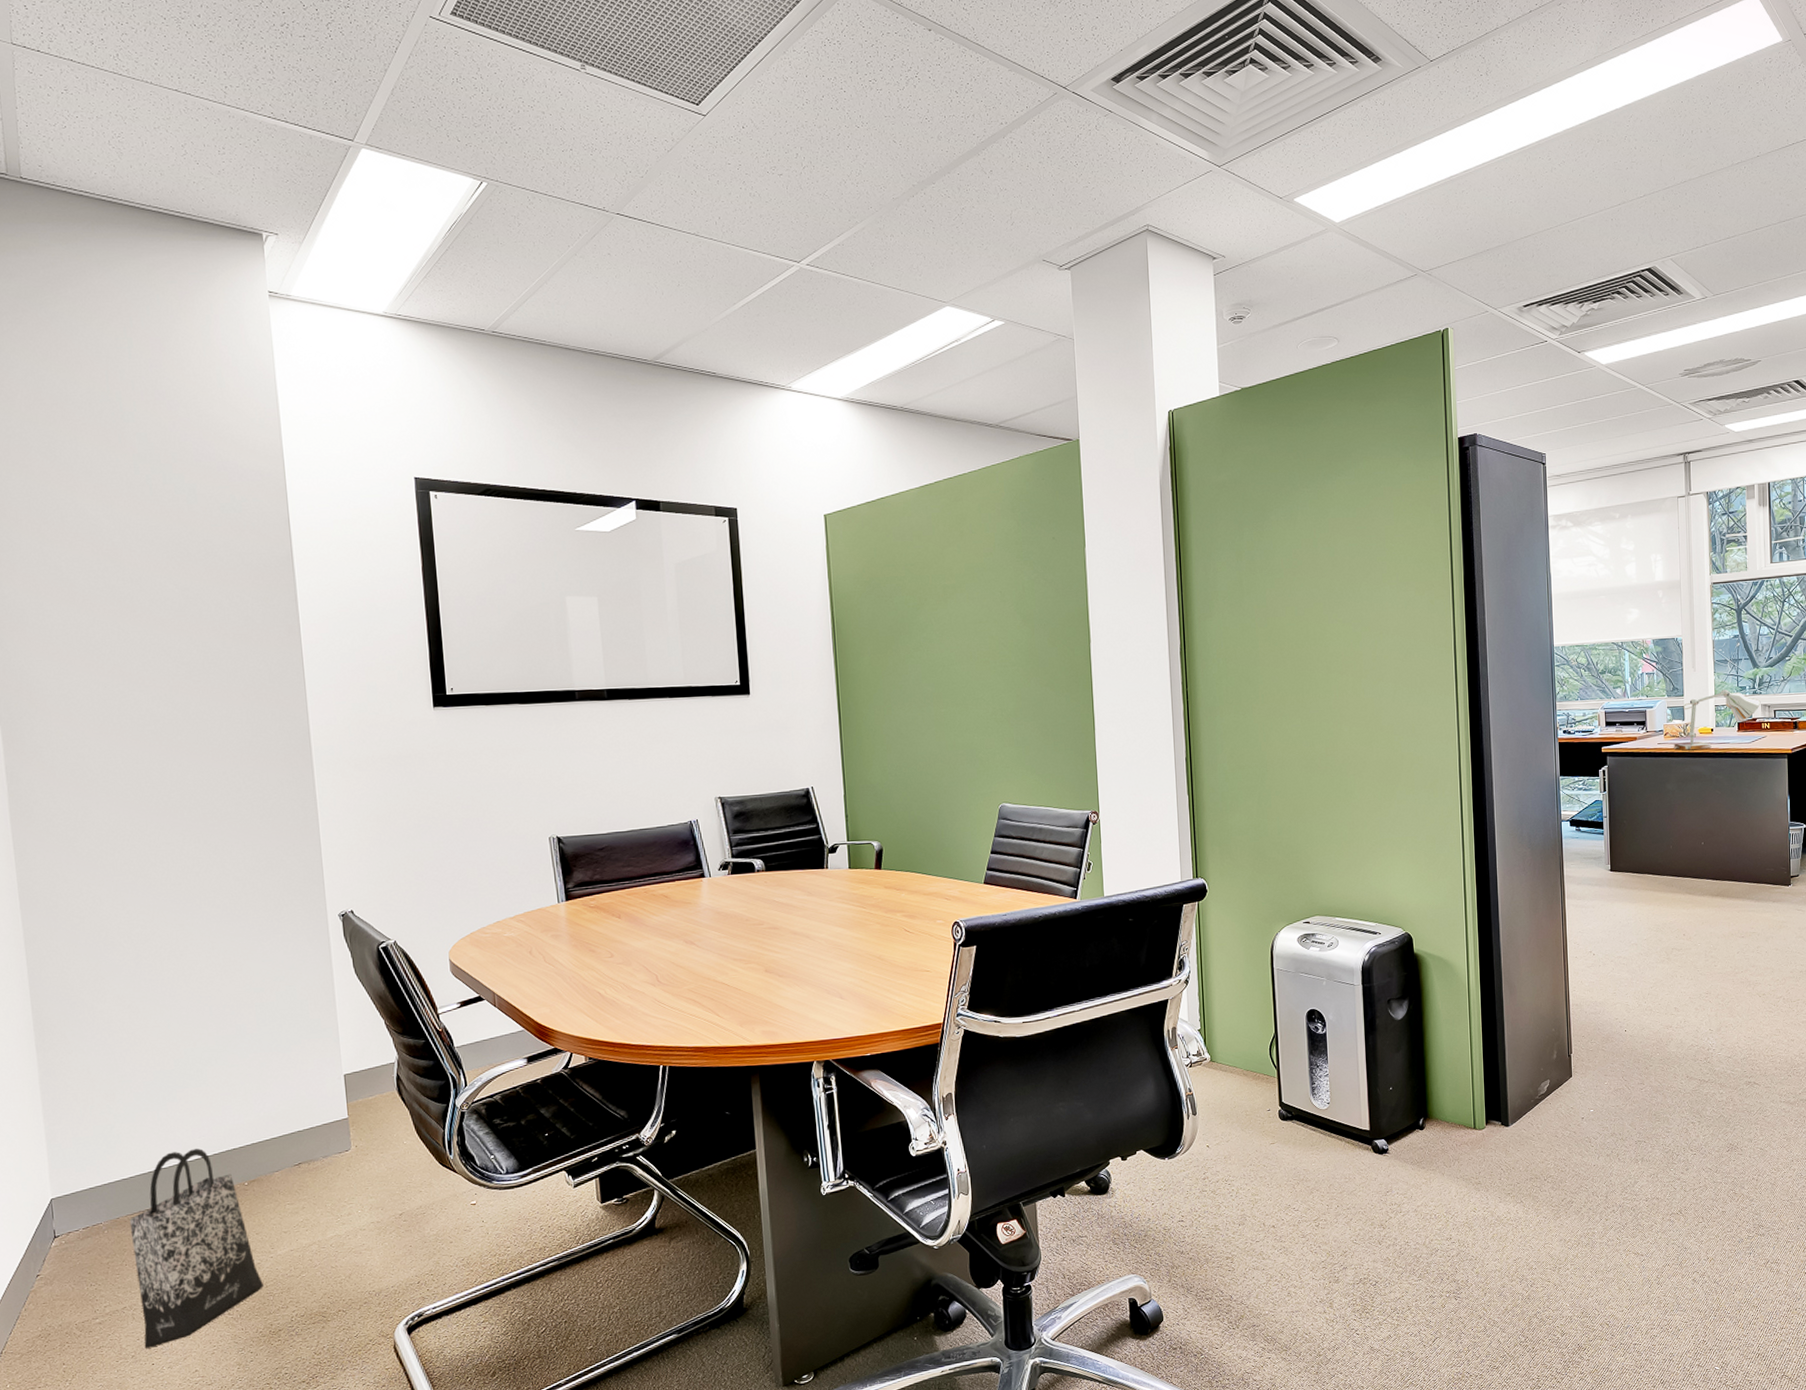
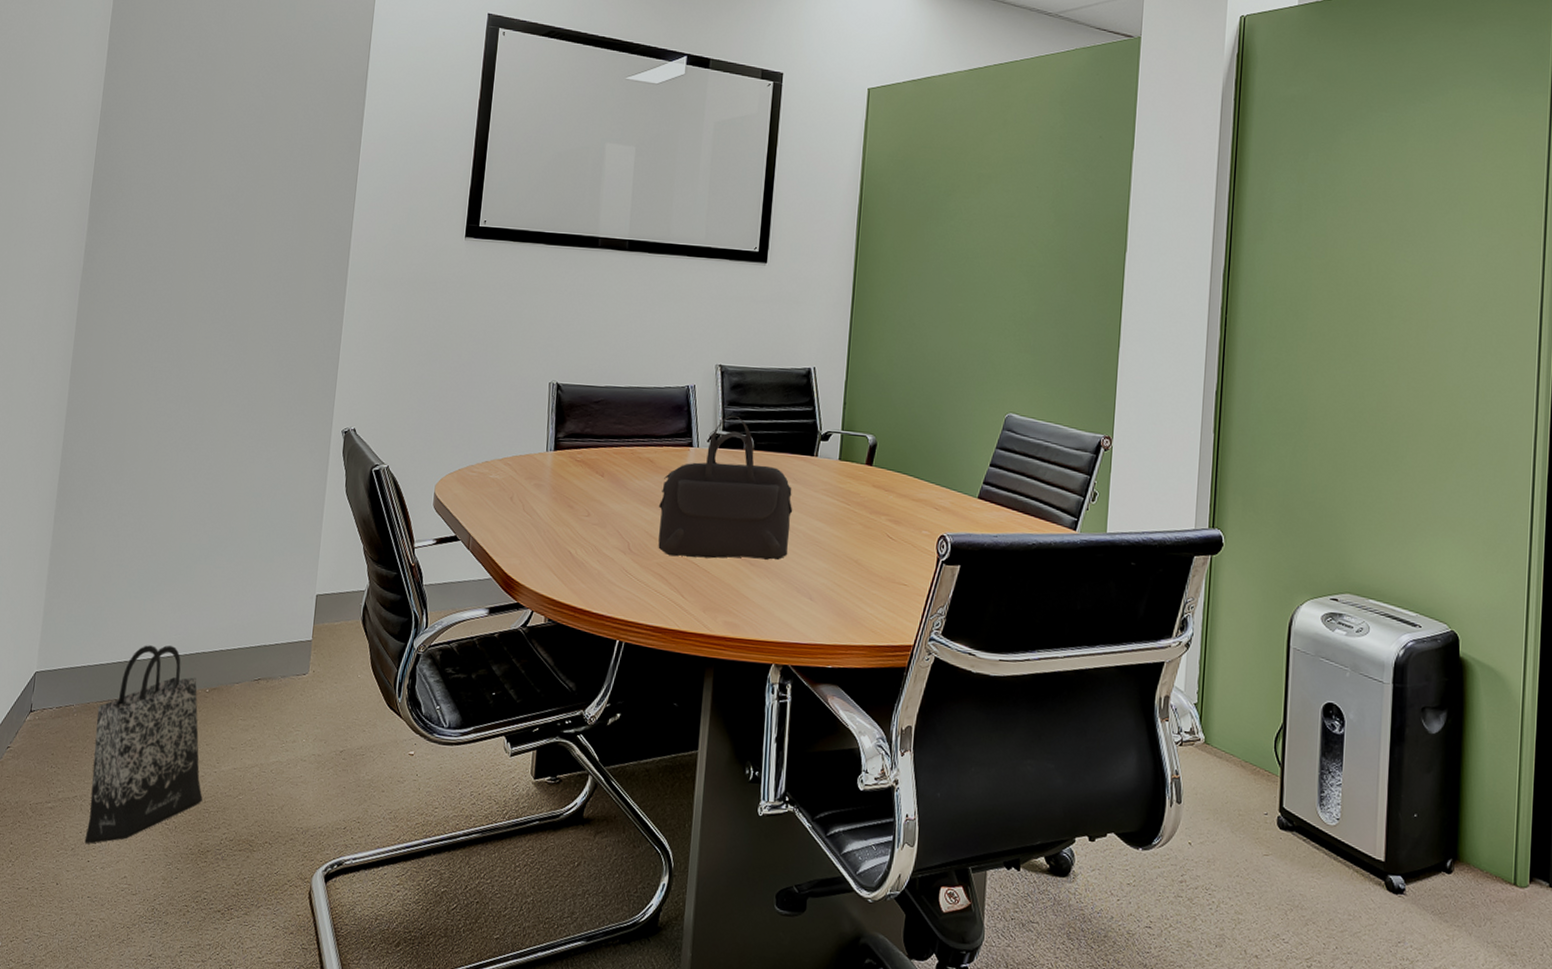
handbag: none [681,842,814,981] -> present [658,415,793,560]

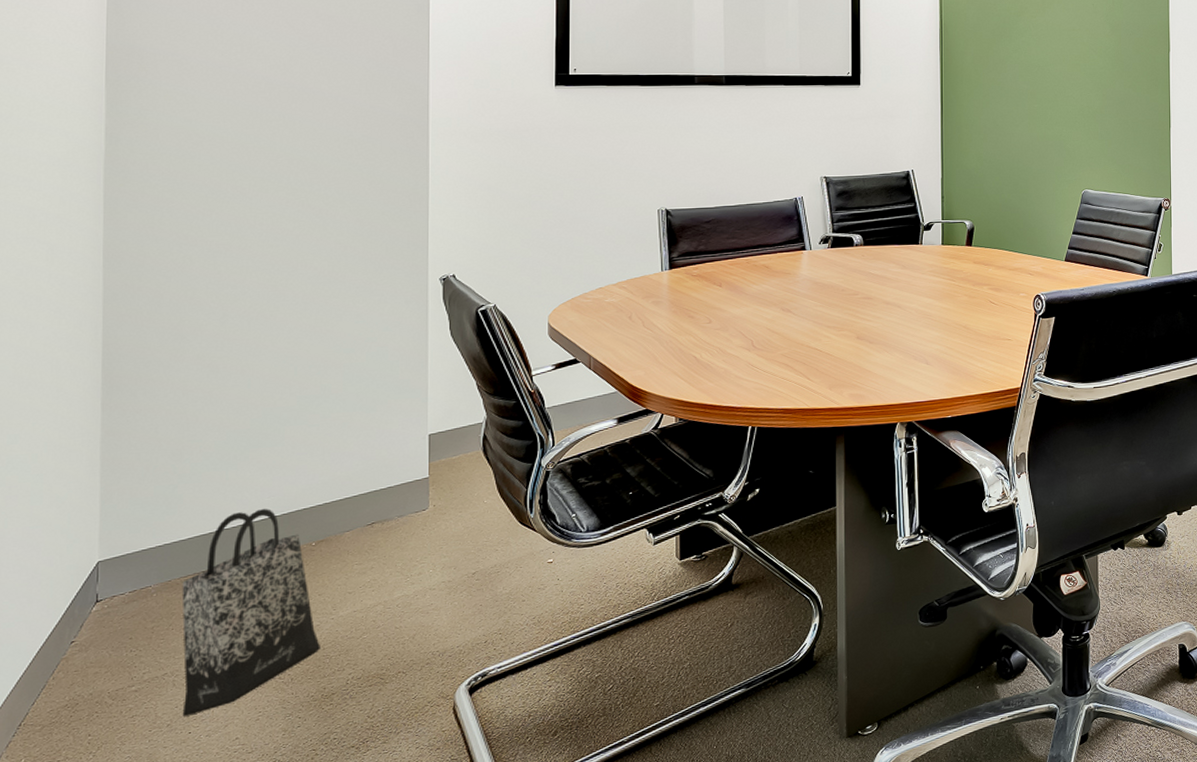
handbag: present [658,415,793,560] -> none [778,219,904,346]

